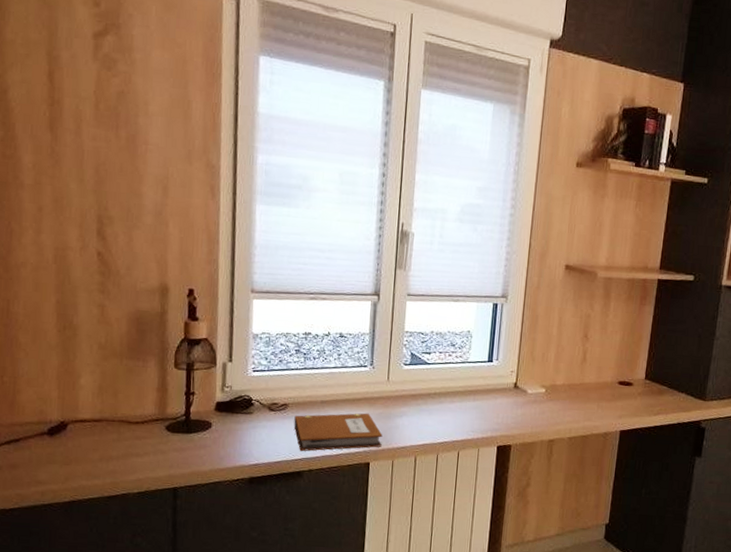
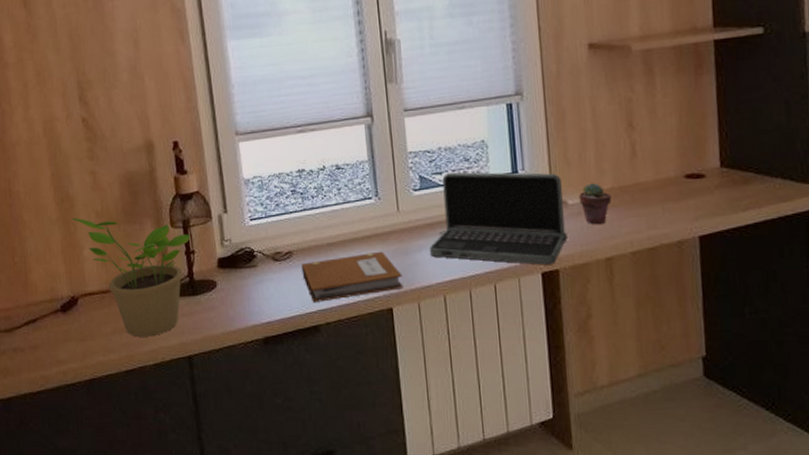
potted plant: none [72,346,193,467] -> present [72,218,191,337]
laptop: none [409,353,526,441] -> present [429,172,567,265]
potted succulent: none [536,378,562,412] -> present [578,183,612,224]

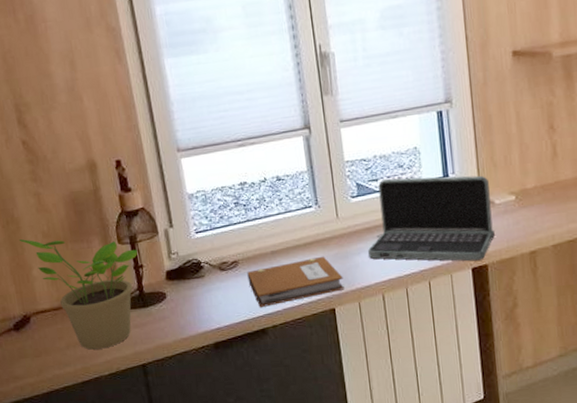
potted succulent: present [578,183,612,224] -> none [505,183,535,221]

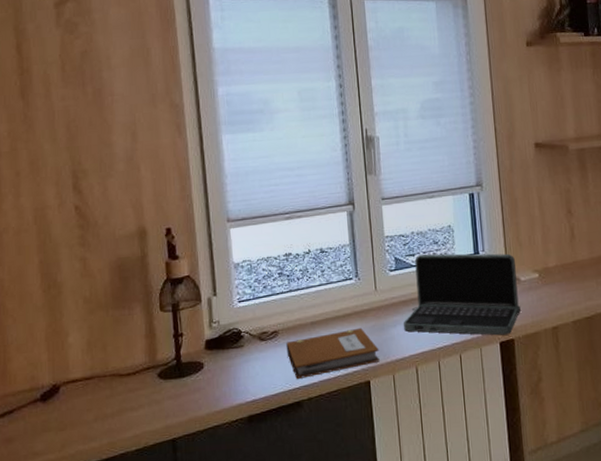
potted plant: present [18,239,138,350] -> none [58,304,179,423]

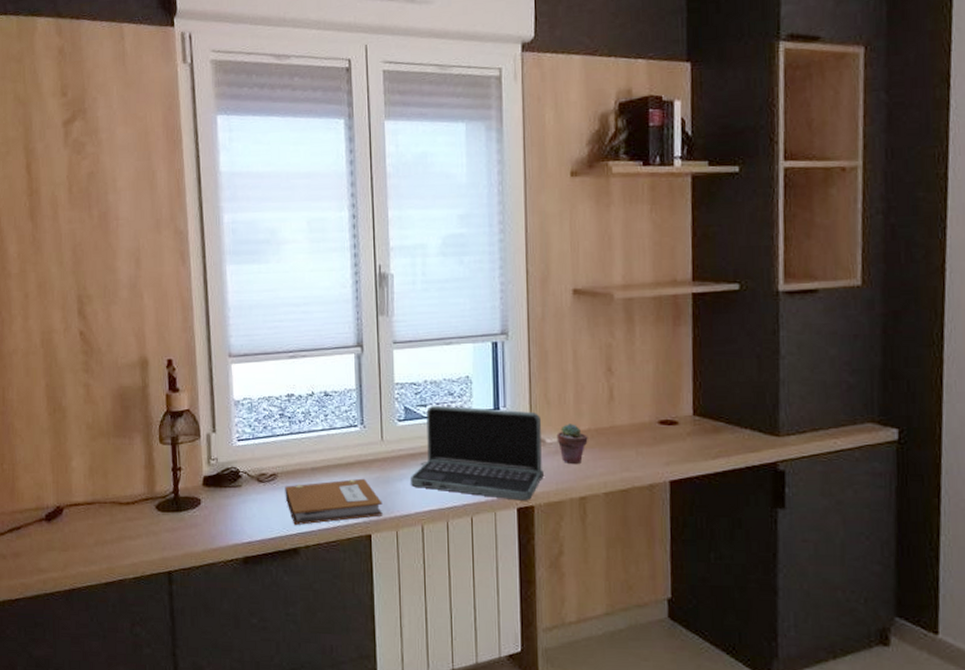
potted succulent: none [529,262,556,298] -> present [556,424,588,463]

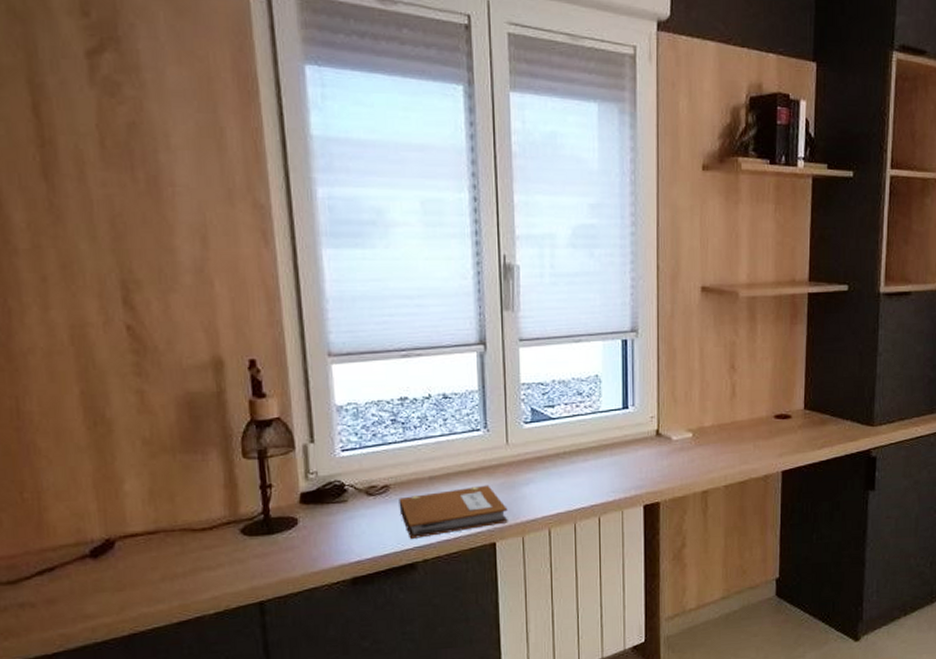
laptop: present [410,405,544,501] -> none [536,405,669,498]
potted succulent: present [556,424,588,463] -> none [682,420,711,459]

